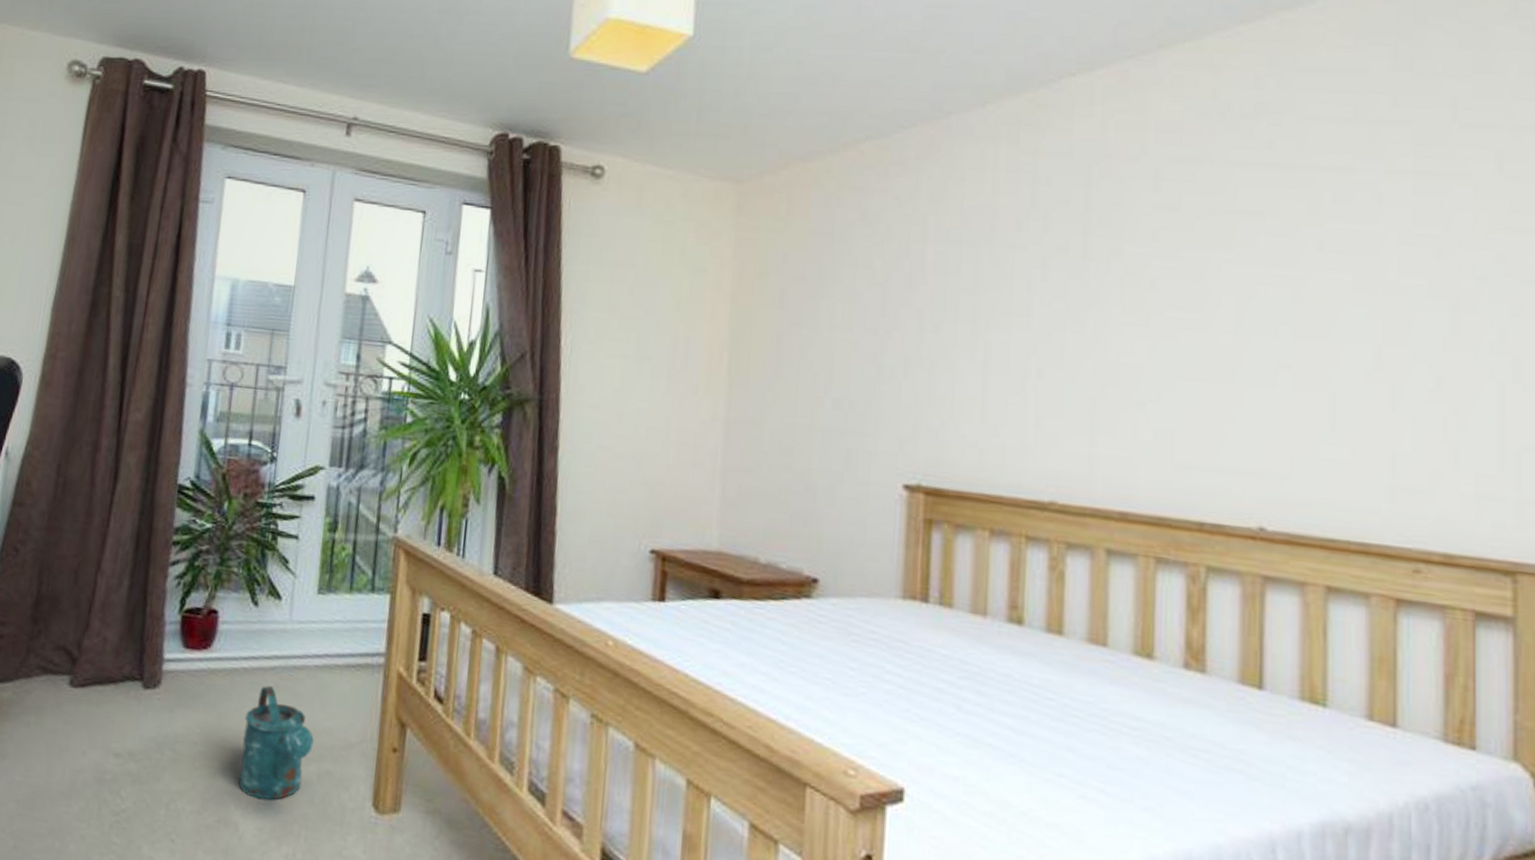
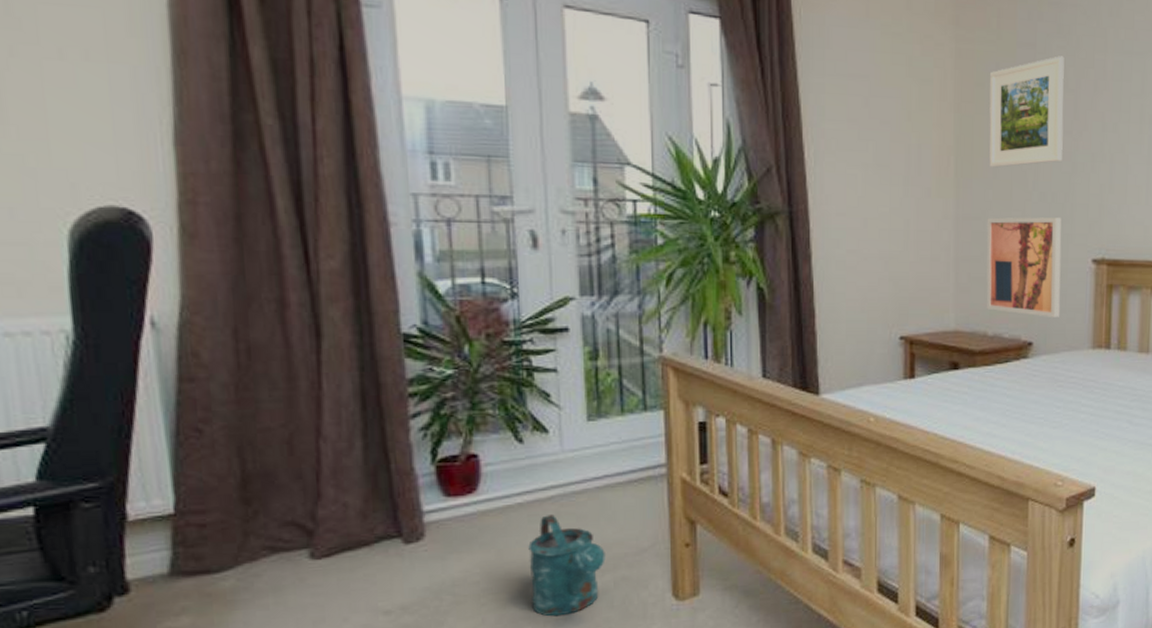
wall art: none [759,424,862,552] -> present [986,217,1062,317]
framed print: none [770,245,870,367] -> present [989,56,1064,168]

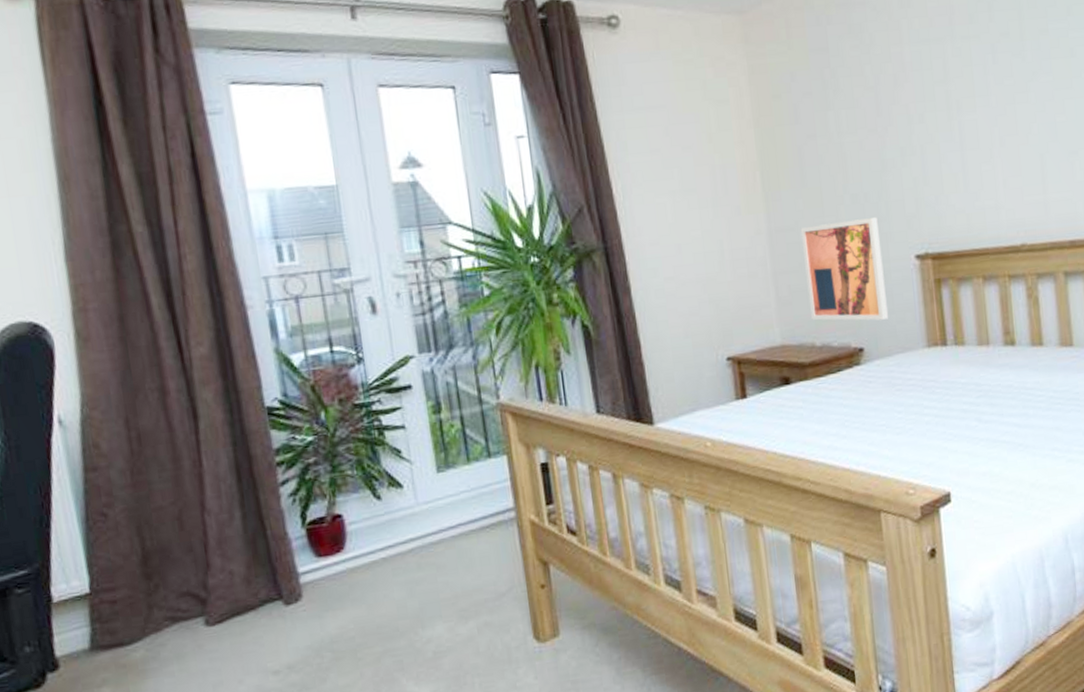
watering can: present [528,515,606,617] -> none [395,566,467,667]
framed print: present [989,56,1064,168] -> none [786,55,870,177]

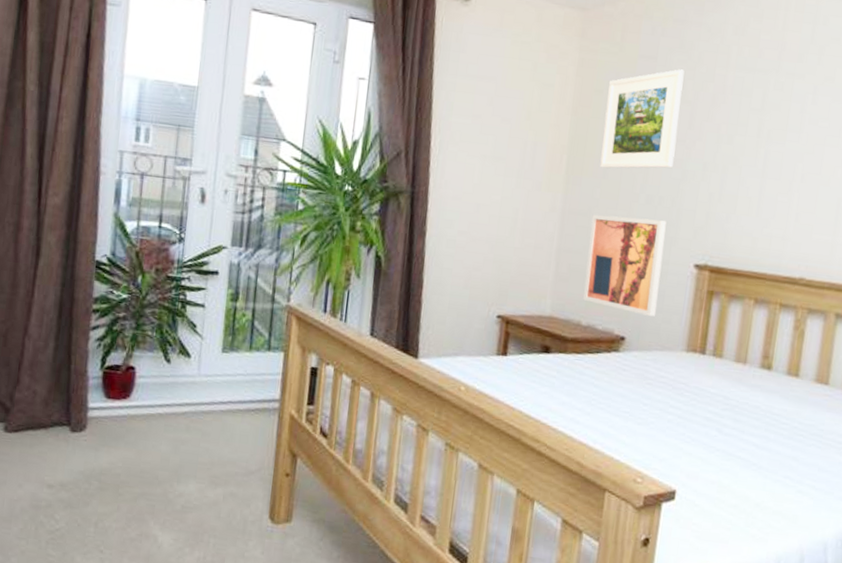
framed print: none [786,55,870,177] -> present [600,69,685,169]

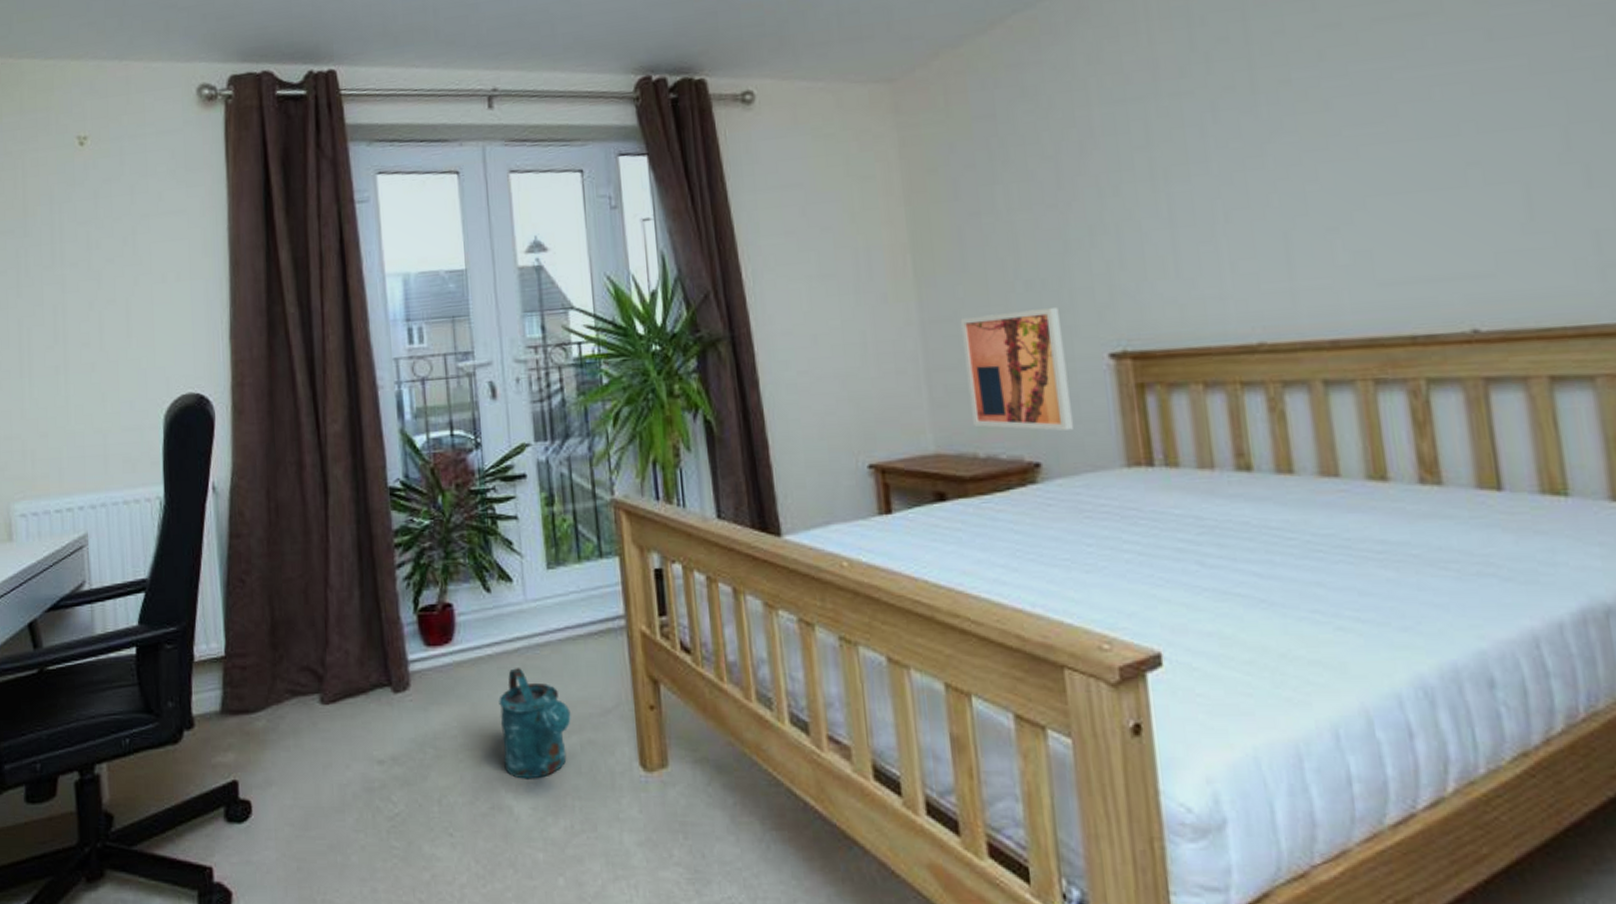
watering can: none [156,427,220,517] -> present [499,668,571,779]
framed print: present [600,69,685,169] -> none [943,121,1049,260]

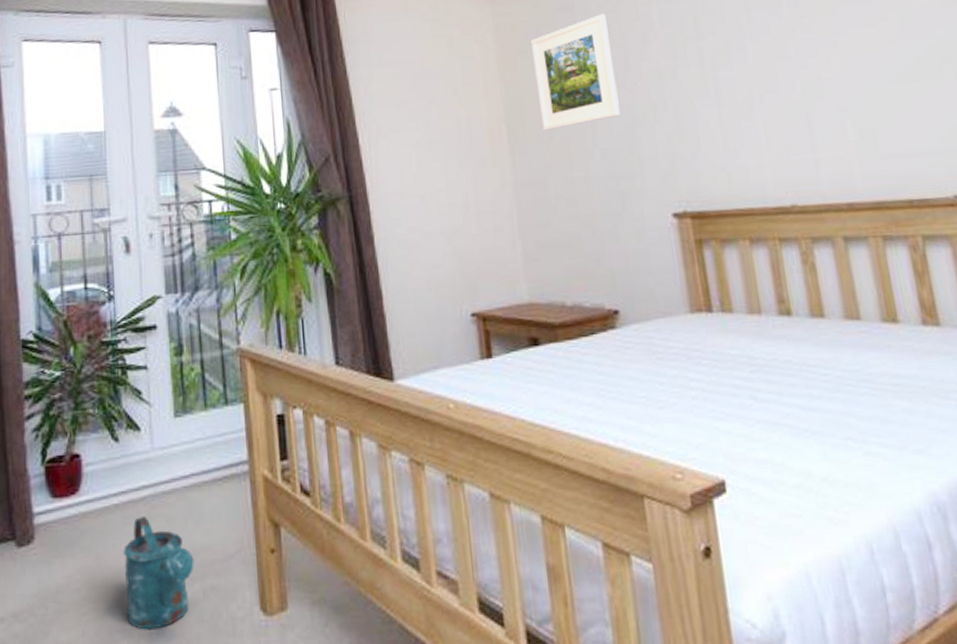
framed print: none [943,121,1049,260] -> present [531,14,620,131]
wall art: present [960,308,1075,431] -> none [548,173,646,281]

